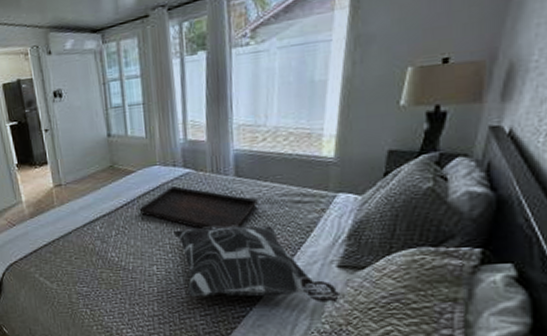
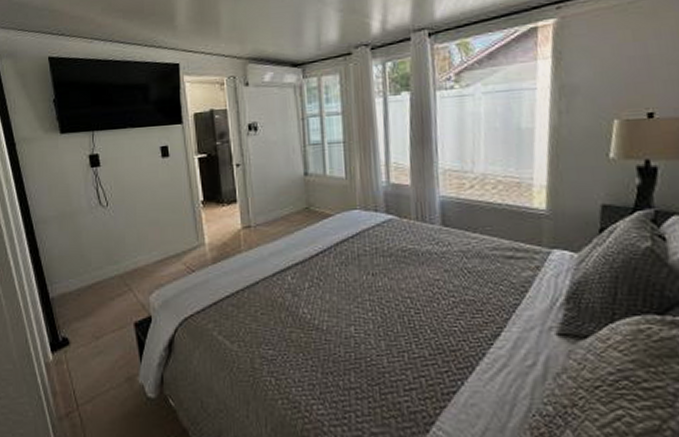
serving tray: present [139,186,258,230] -> none [336,234,467,285]
decorative pillow: present [174,225,344,304] -> none [374,281,567,380]

